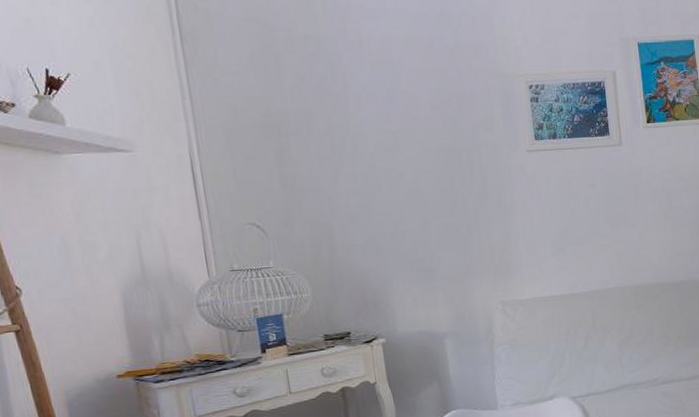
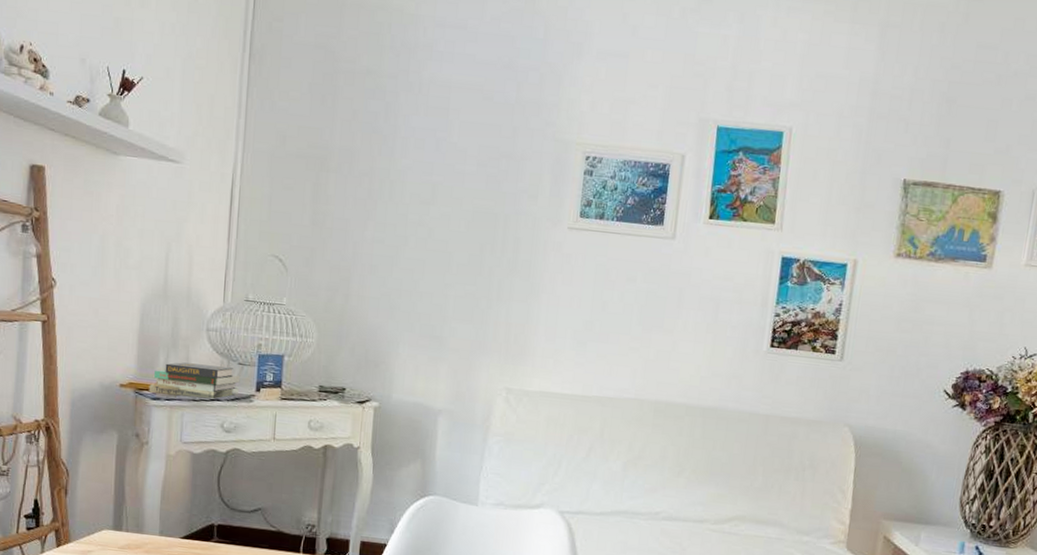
books: none [148,336,244,377] -> present [149,362,241,400]

